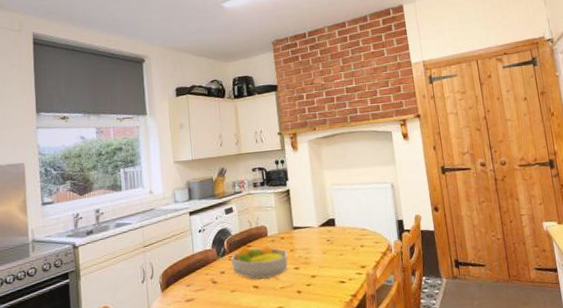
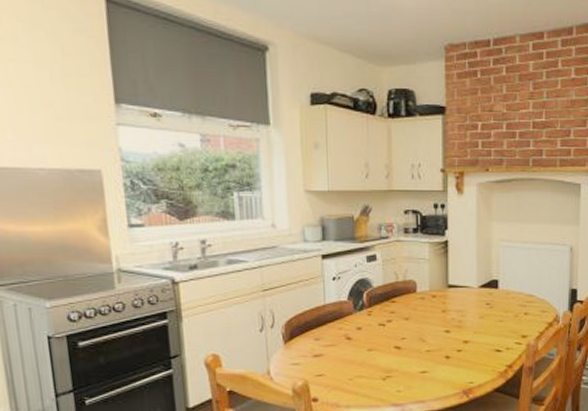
fruit bowl: present [230,245,288,280] -> none [369,300,438,341]

